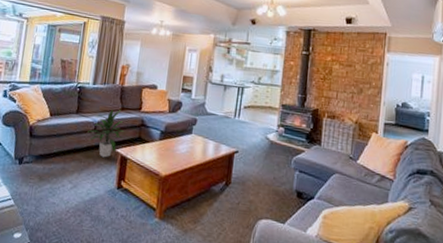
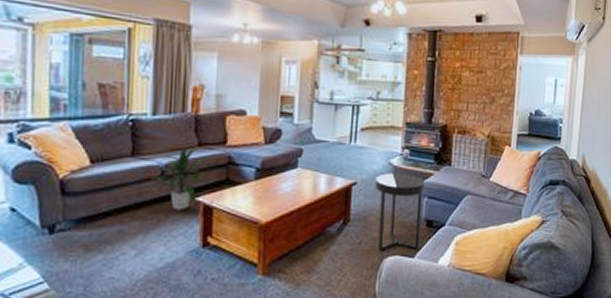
side table: none [253,146,296,218] -> present [375,173,424,251]

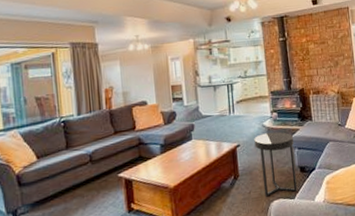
indoor plant: present [151,146,206,211] -> none [83,134,123,186]

